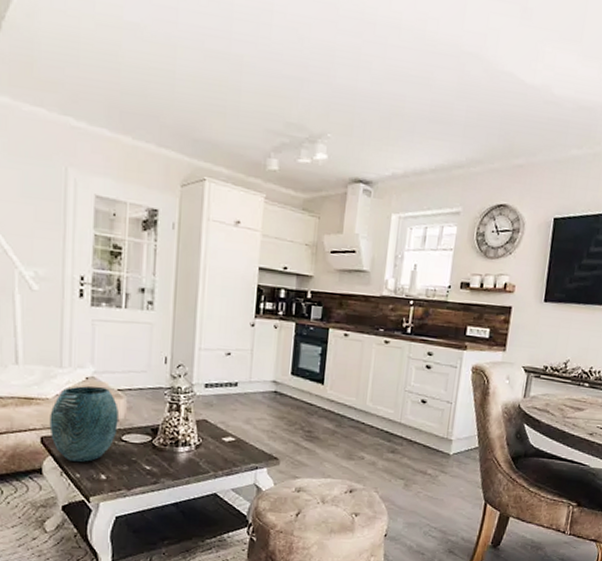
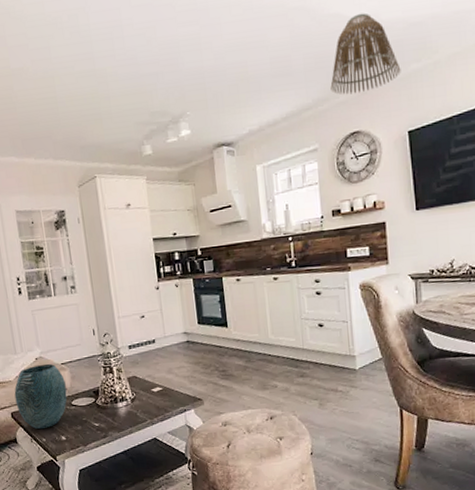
lamp shade: none [487,79,561,166] -> present [330,12,401,95]

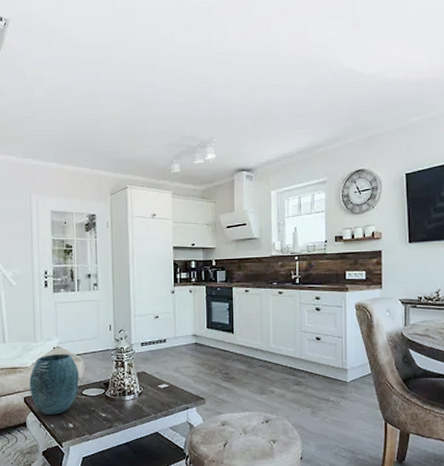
lamp shade: present [330,12,401,95] -> none [341,70,402,138]

